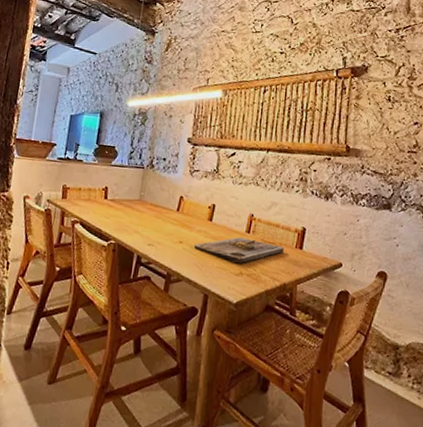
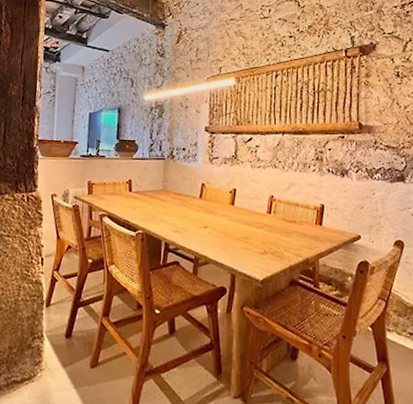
cutting board: present [194,237,284,264] -> none [219,218,304,243]

